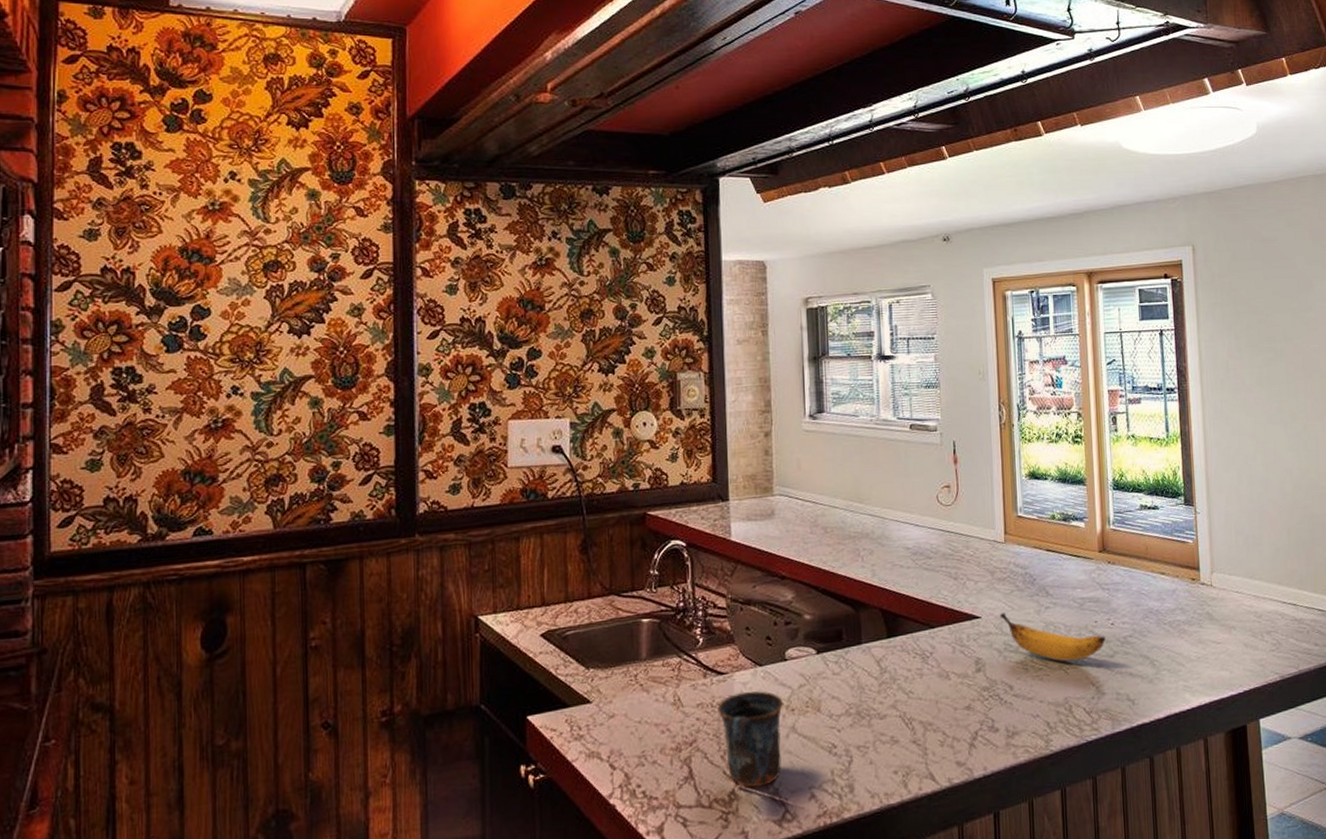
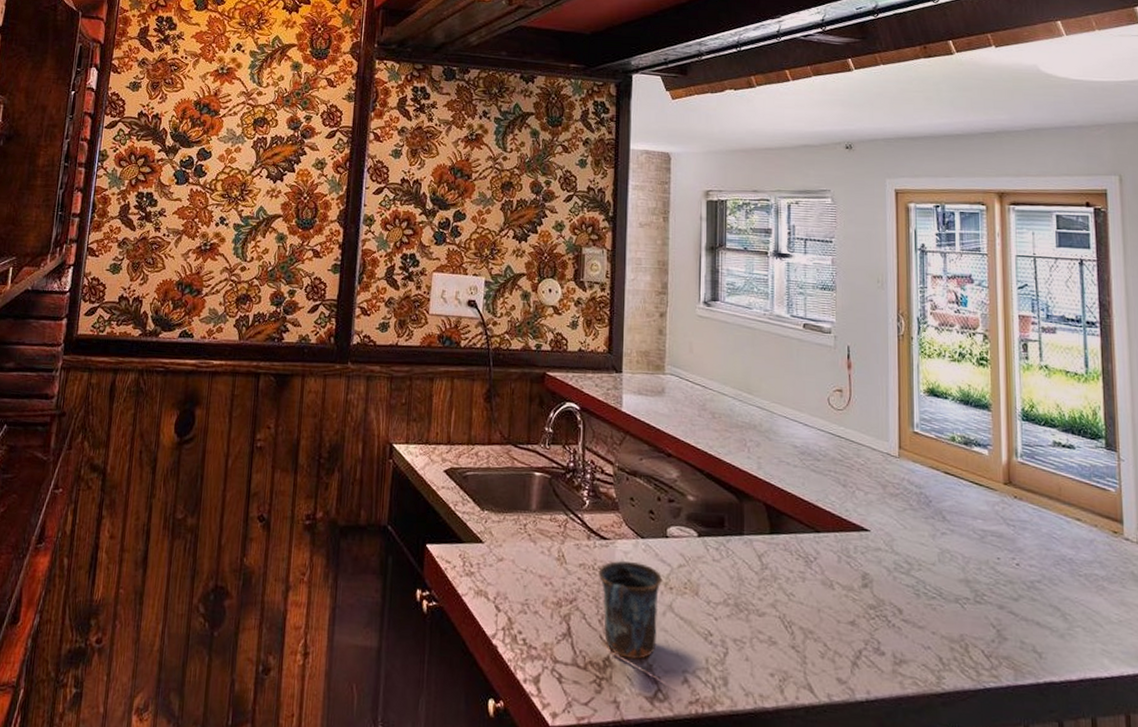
banana: present [999,613,1106,661] -> none [890,530,1009,597]

